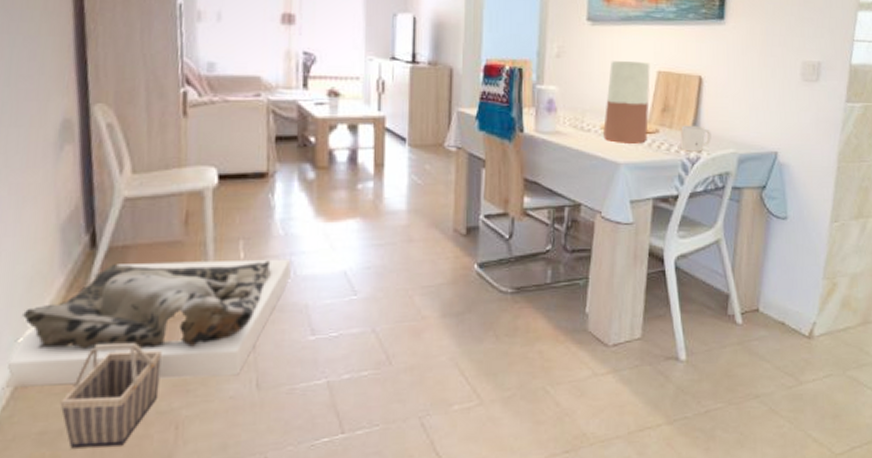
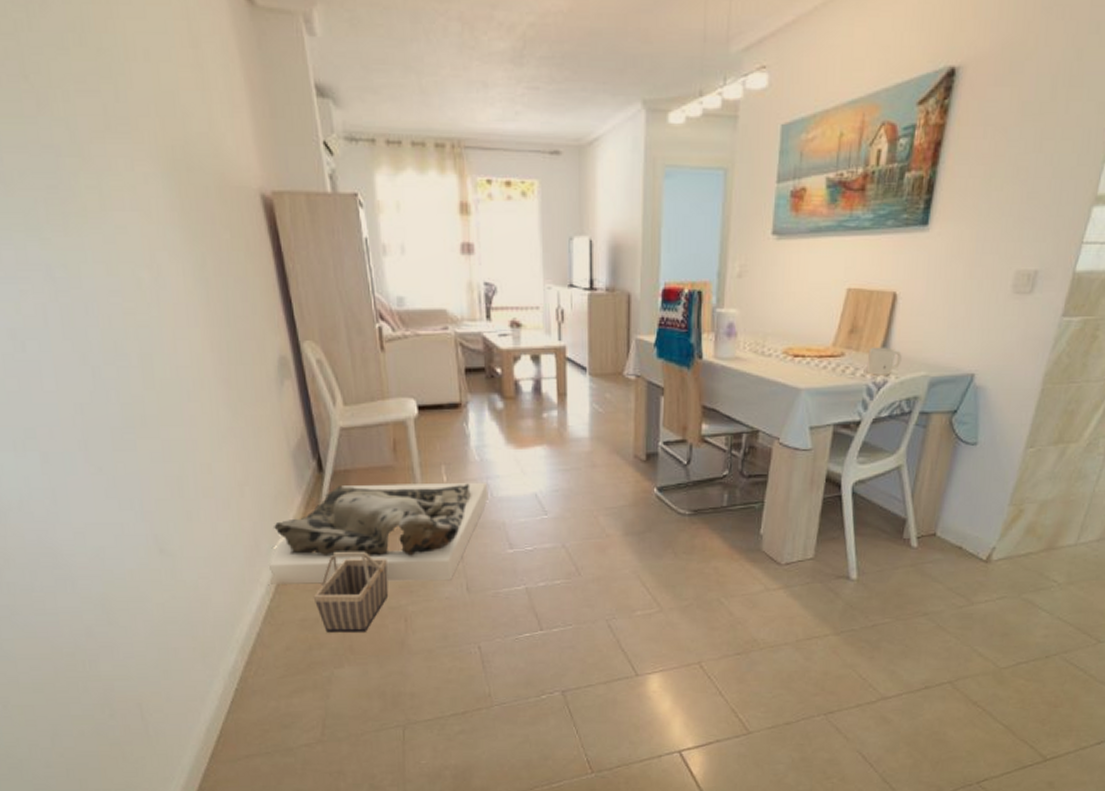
vase: present [603,61,650,144] -> none [785,279,839,368]

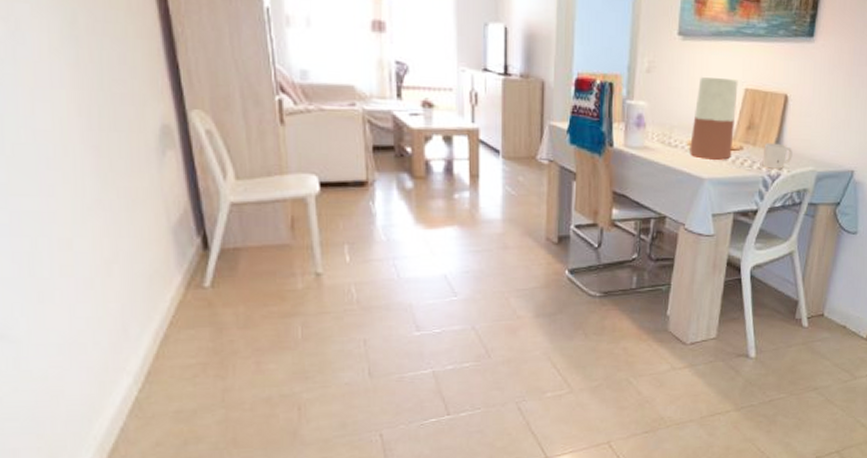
dog bed: present [268,482,489,584] -> none [137,262,395,373]
basket: present [313,551,389,633] -> none [191,335,281,425]
vase: none [785,279,839,368] -> present [690,77,738,160]

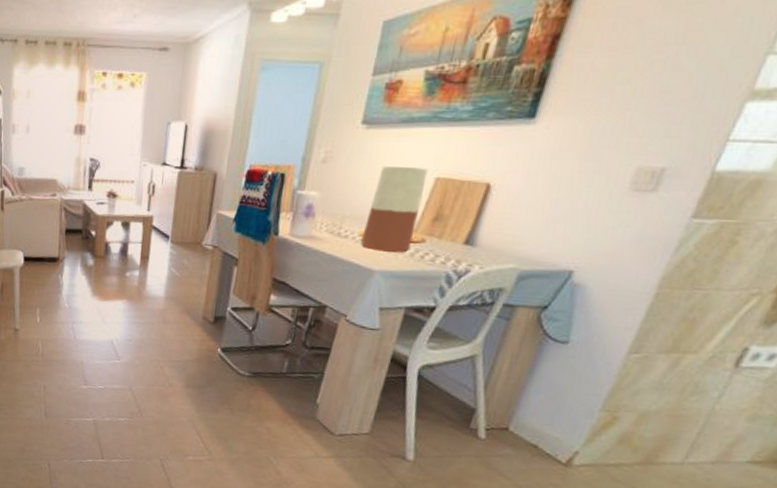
mug: present [762,142,793,169] -> none [447,236,490,265]

